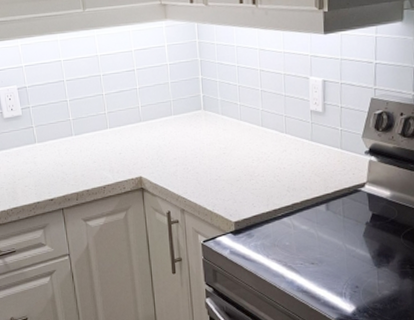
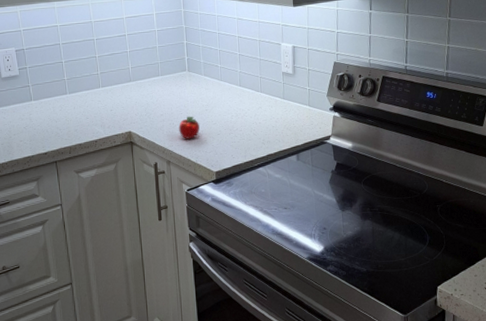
apple: none [193,160,217,186] -> present [179,116,200,139]

